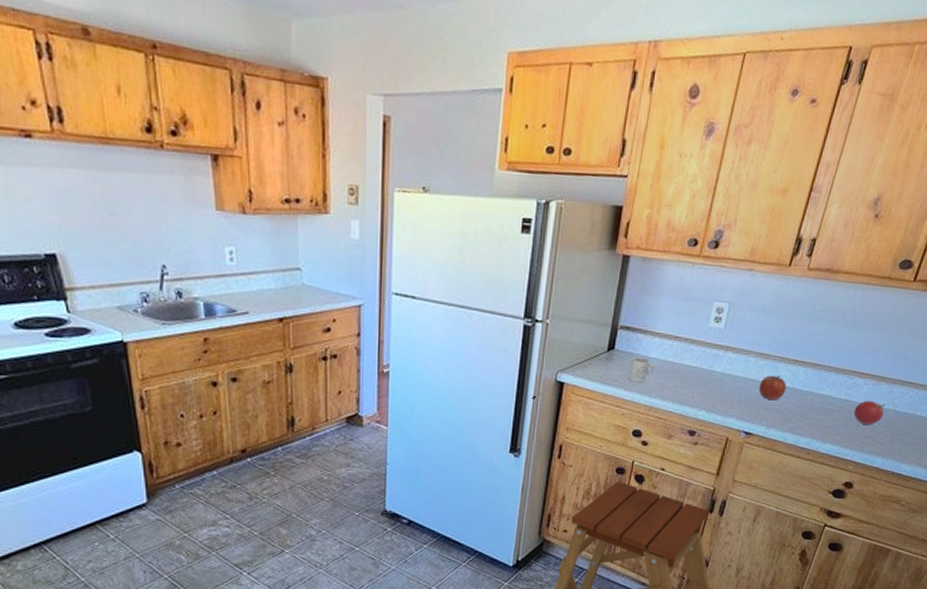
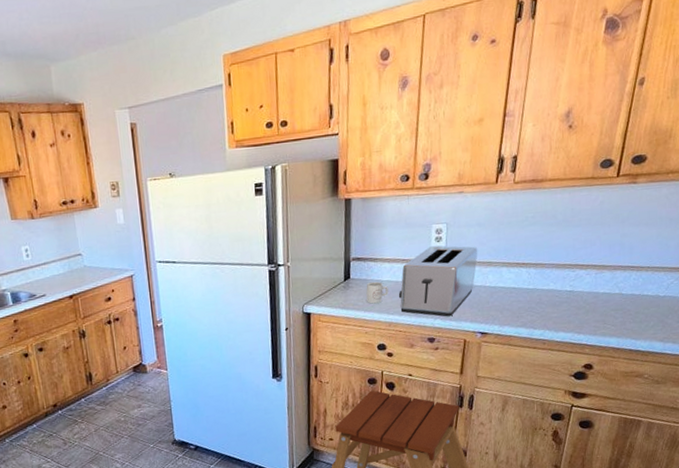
toaster: none [664,326,758,410] -> present [398,246,478,317]
fruit: present [758,375,787,401] -> none [486,279,513,302]
fruit: present [853,400,885,426] -> none [581,288,611,311]

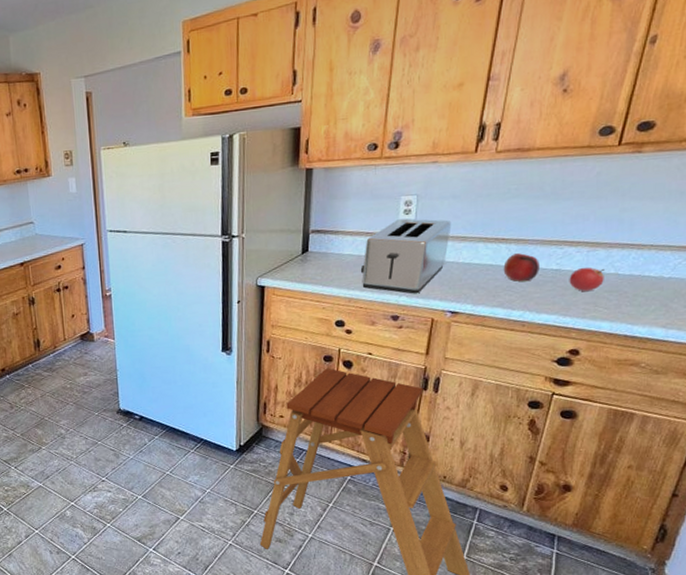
mug: present [366,281,389,304] -> none [325,255,351,279]
fruit: none [525,276,556,303] -> present [503,253,539,281]
fruit: none [581,288,611,311] -> present [569,267,604,292]

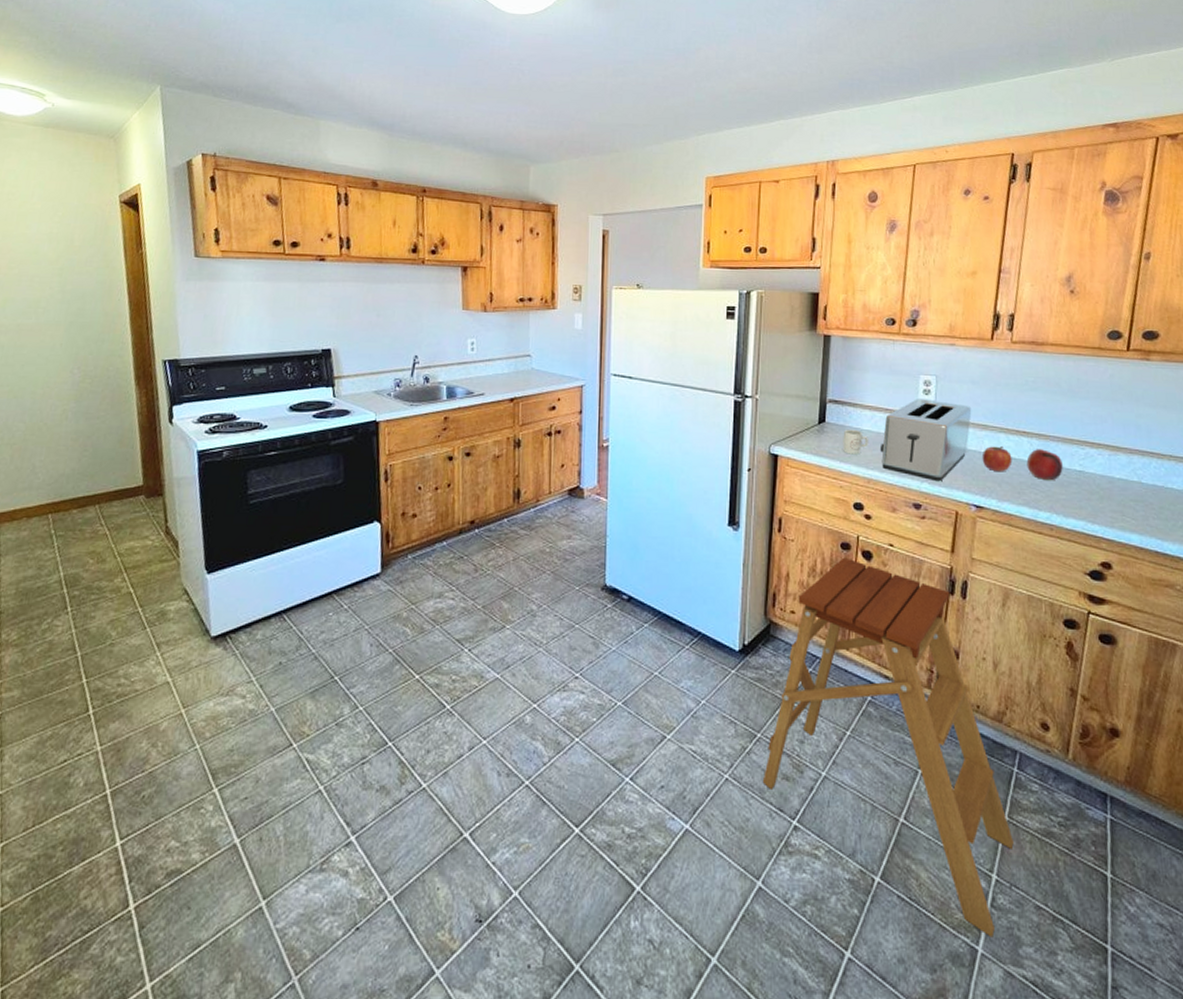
mug: none [325,255,351,279] -> present [843,429,869,455]
fruit: none [459,255,489,279] -> present [982,446,1013,472]
fruit: present [569,267,604,292] -> none [1093,471,1129,499]

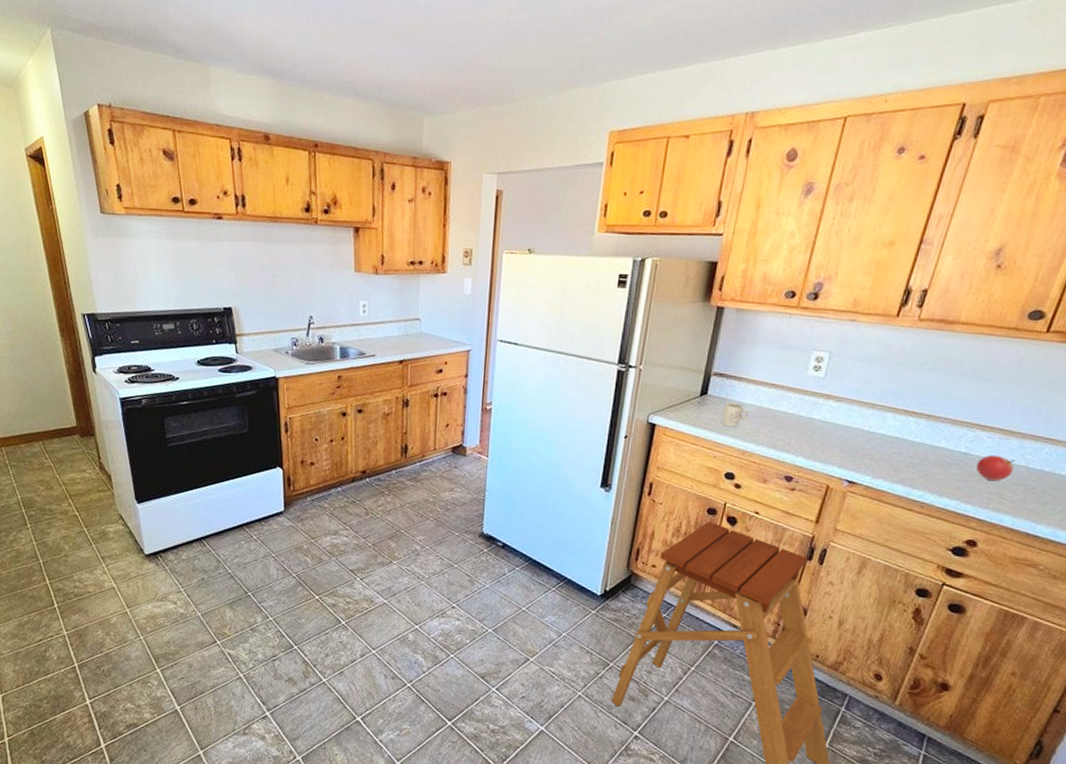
toaster: present [879,399,972,482] -> none [758,375,862,457]
fruit: present [982,446,1013,472] -> none [863,425,896,451]
fruit: present [1026,449,1063,480] -> none [909,429,948,460]
fruit: none [1093,471,1129,499] -> present [976,454,1015,481]

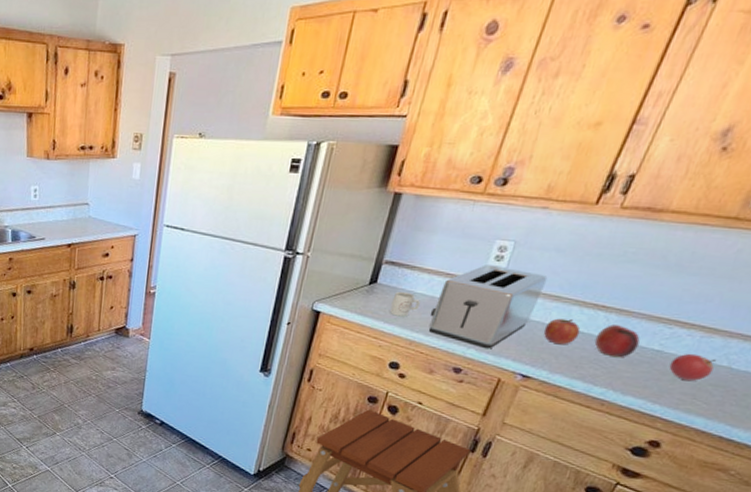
toaster: none [758,375,862,457] -> present [428,265,548,349]
fruit: none [863,425,896,451] -> present [543,318,581,345]
fruit: none [909,429,948,460] -> present [594,325,640,357]

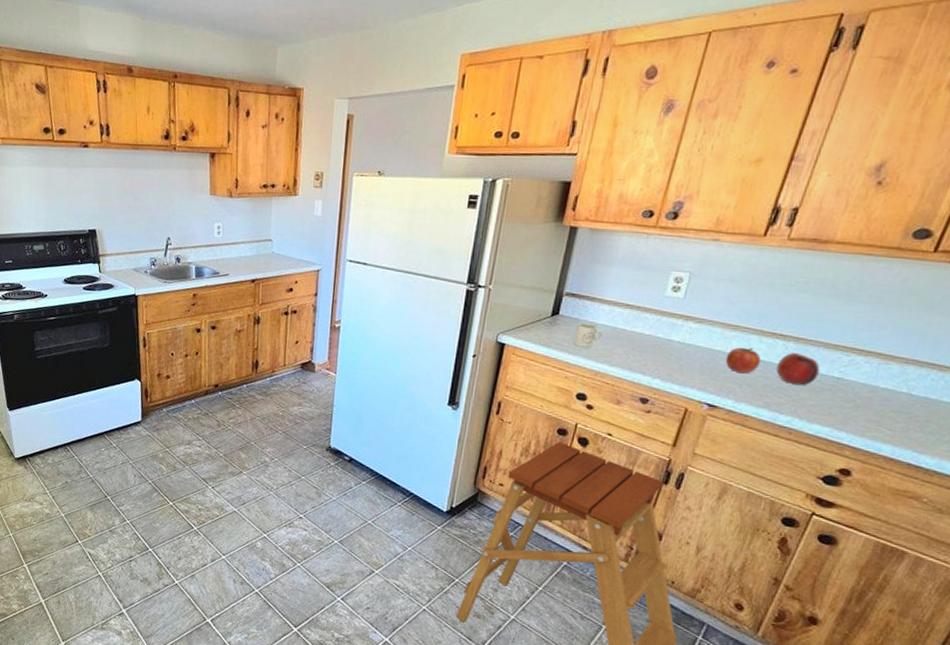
toaster: present [428,265,548,349] -> none [612,295,725,379]
fruit: present [668,353,716,381] -> none [851,380,895,408]

